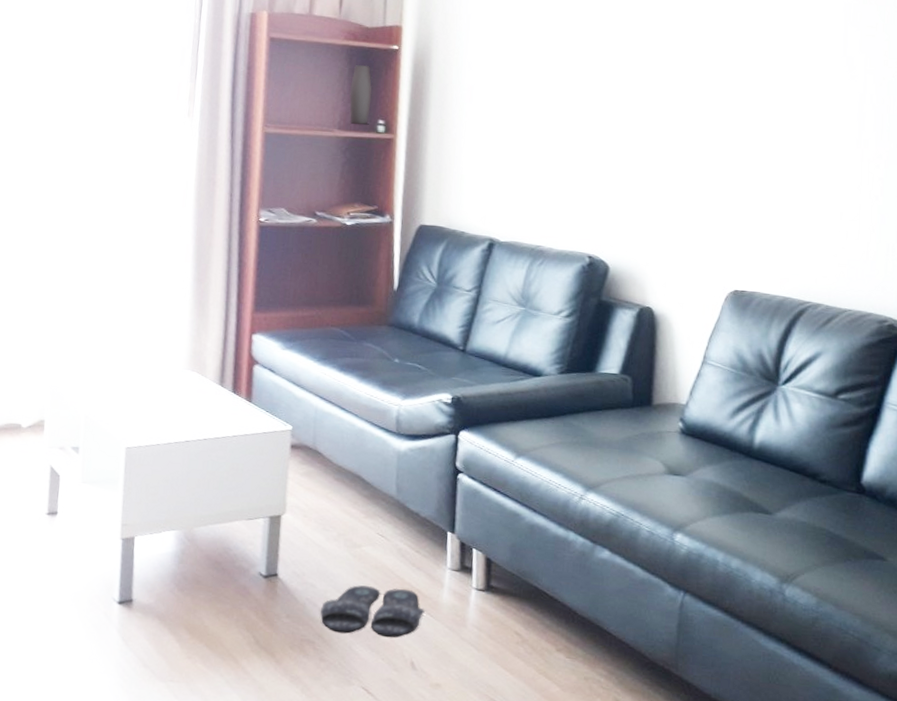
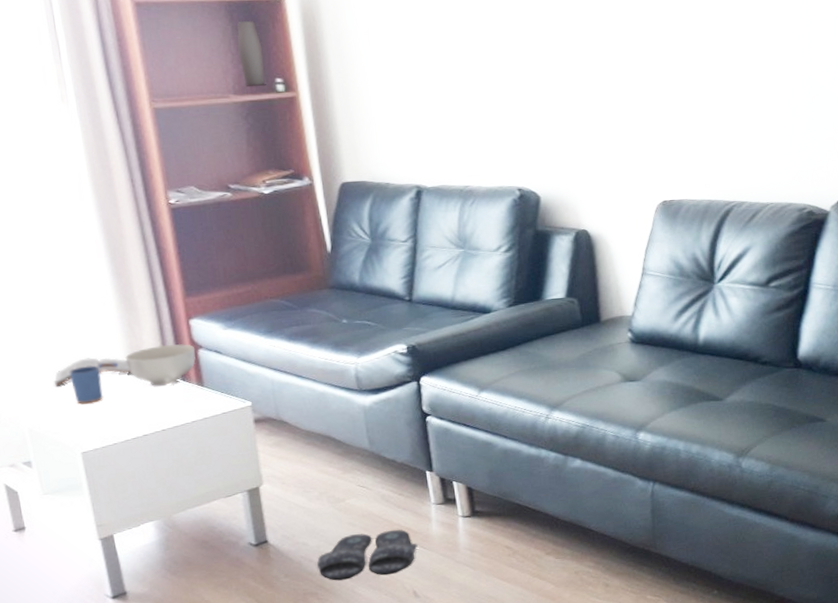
magazine: none [119,355,189,378] -> present [54,357,131,386]
mug: none [133,363,162,400] -> present [70,365,103,403]
bowl: none [186,354,252,395] -> present [125,343,196,386]

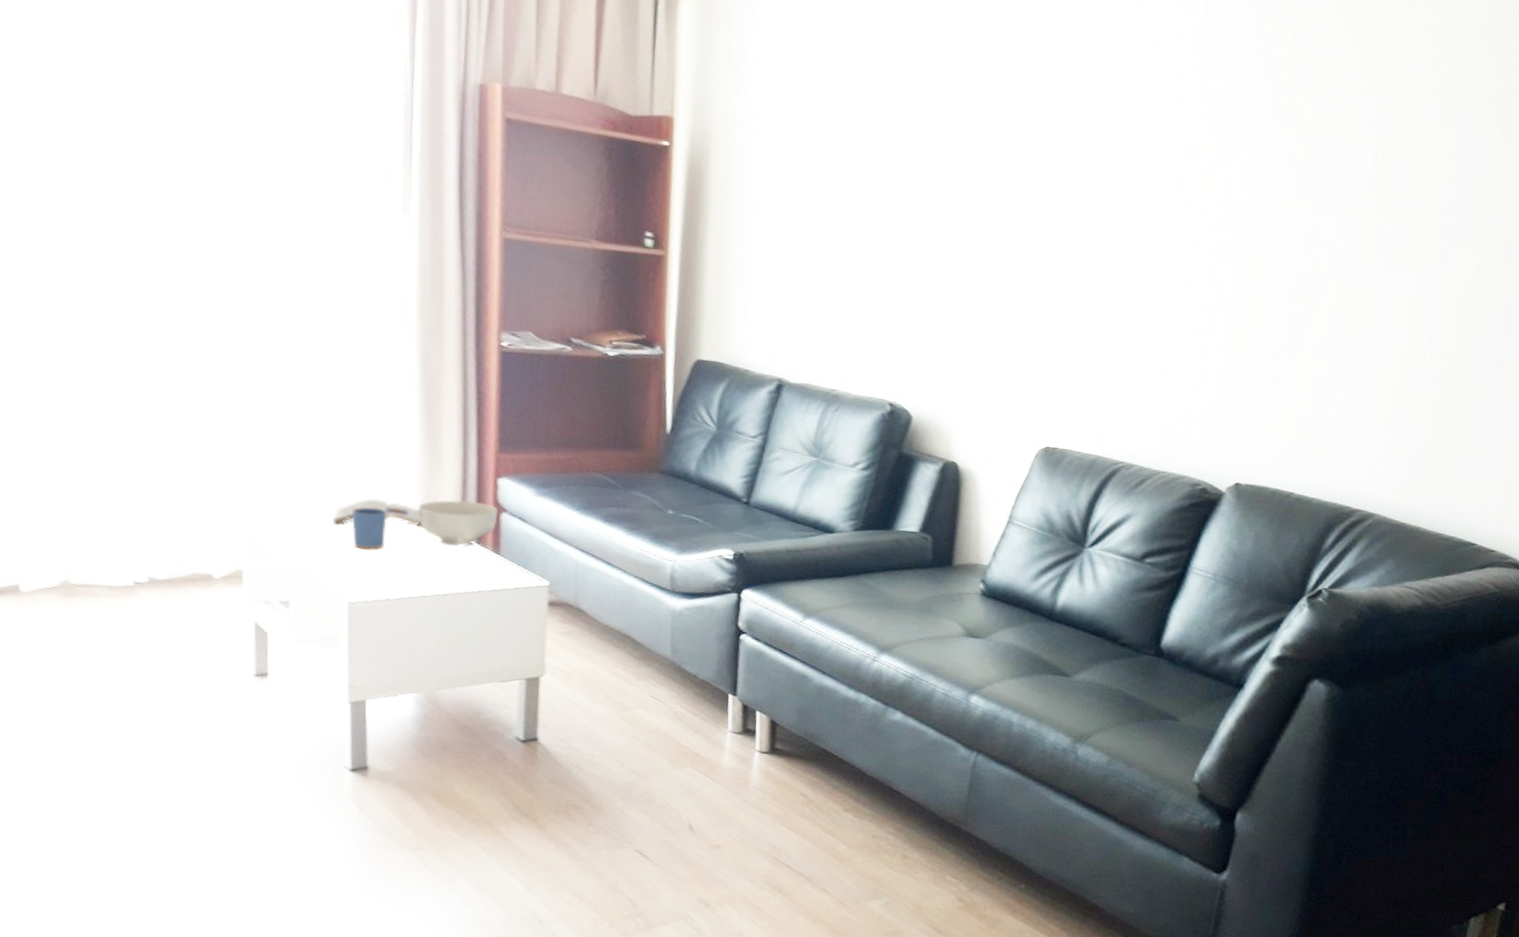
vase: present [237,20,265,86] -> none [609,161,637,237]
slippers: present [317,529,418,580] -> none [588,749,704,801]

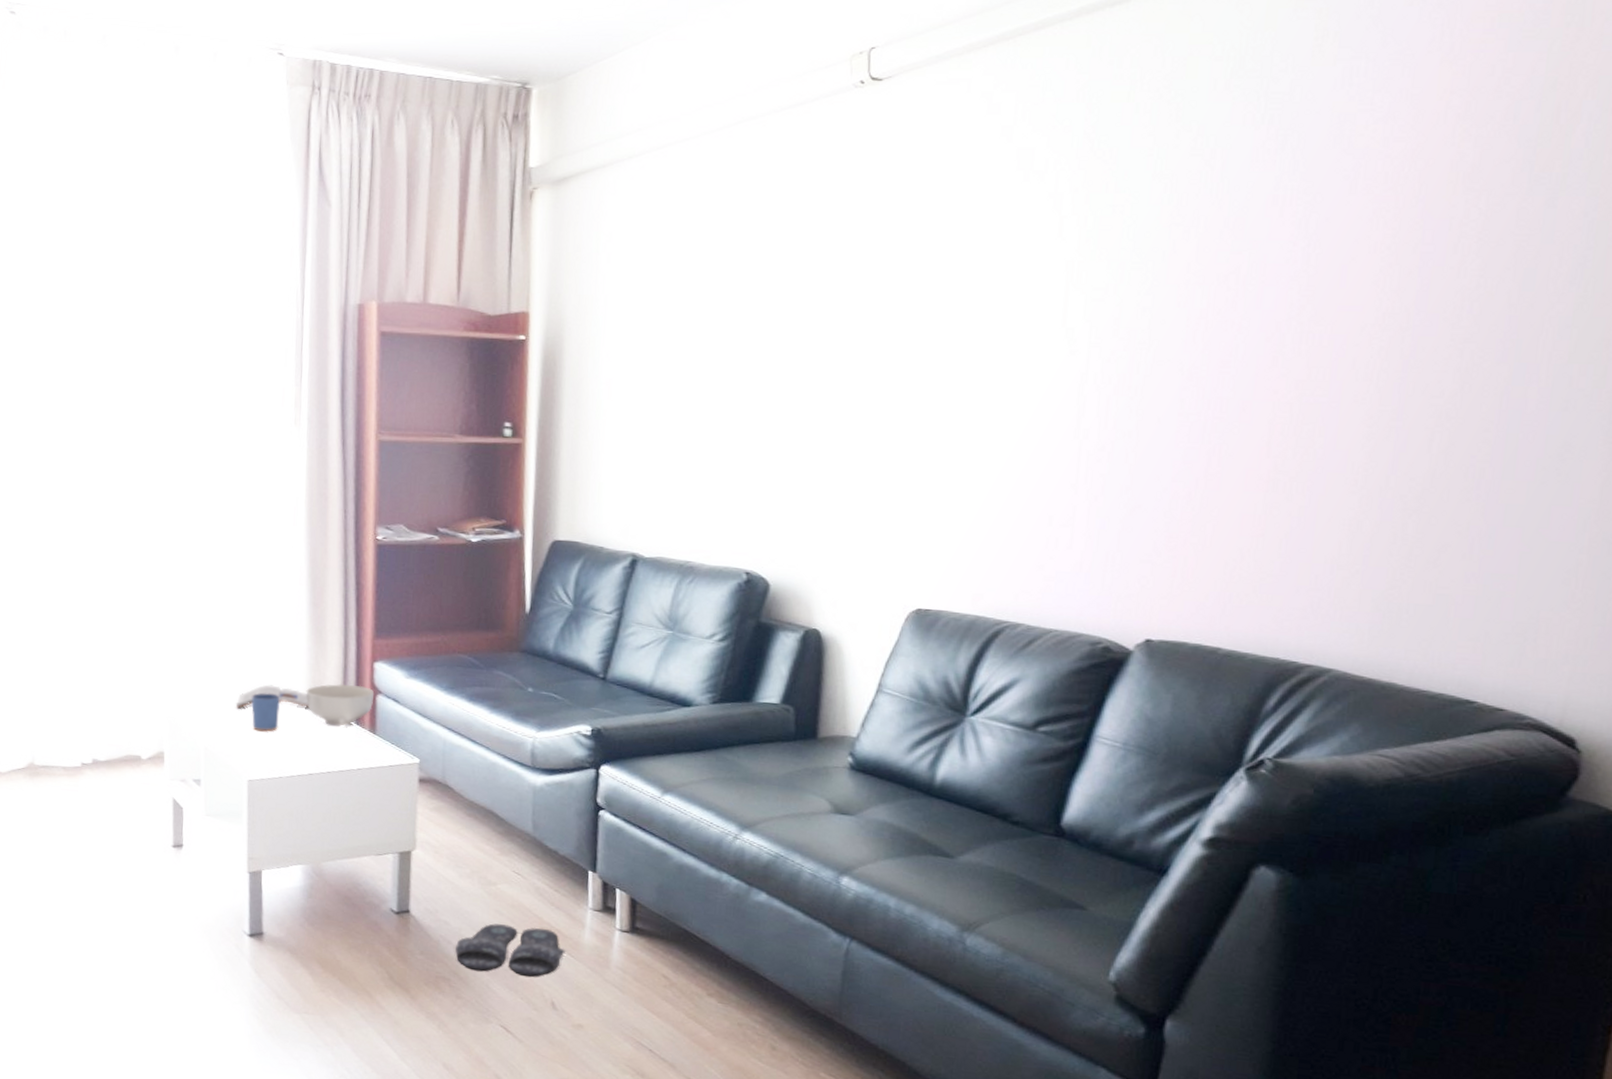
slippers: none [588,749,704,801] -> present [455,923,565,977]

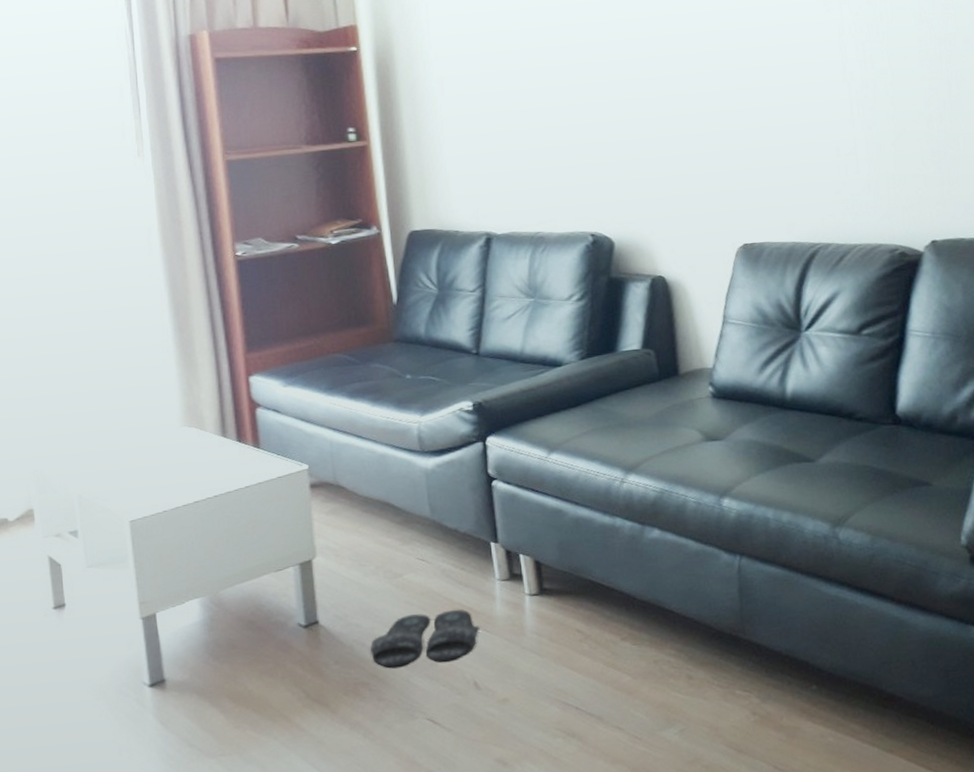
magazine: present [236,684,309,709] -> none [108,417,186,449]
mug: present [251,693,280,731] -> none [124,426,156,467]
bowl: present [306,683,375,726] -> none [181,402,254,448]

